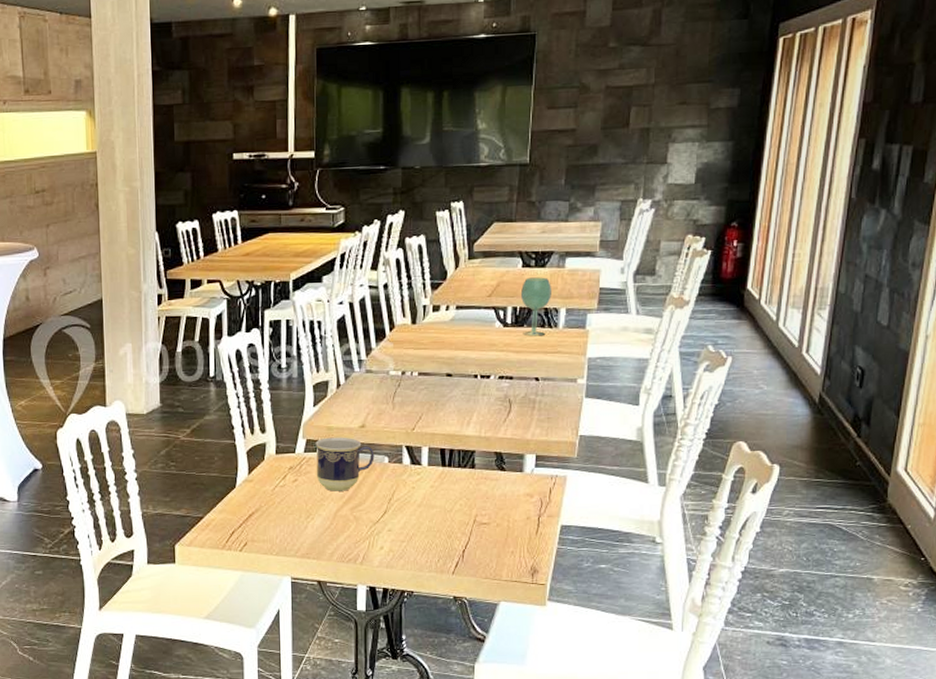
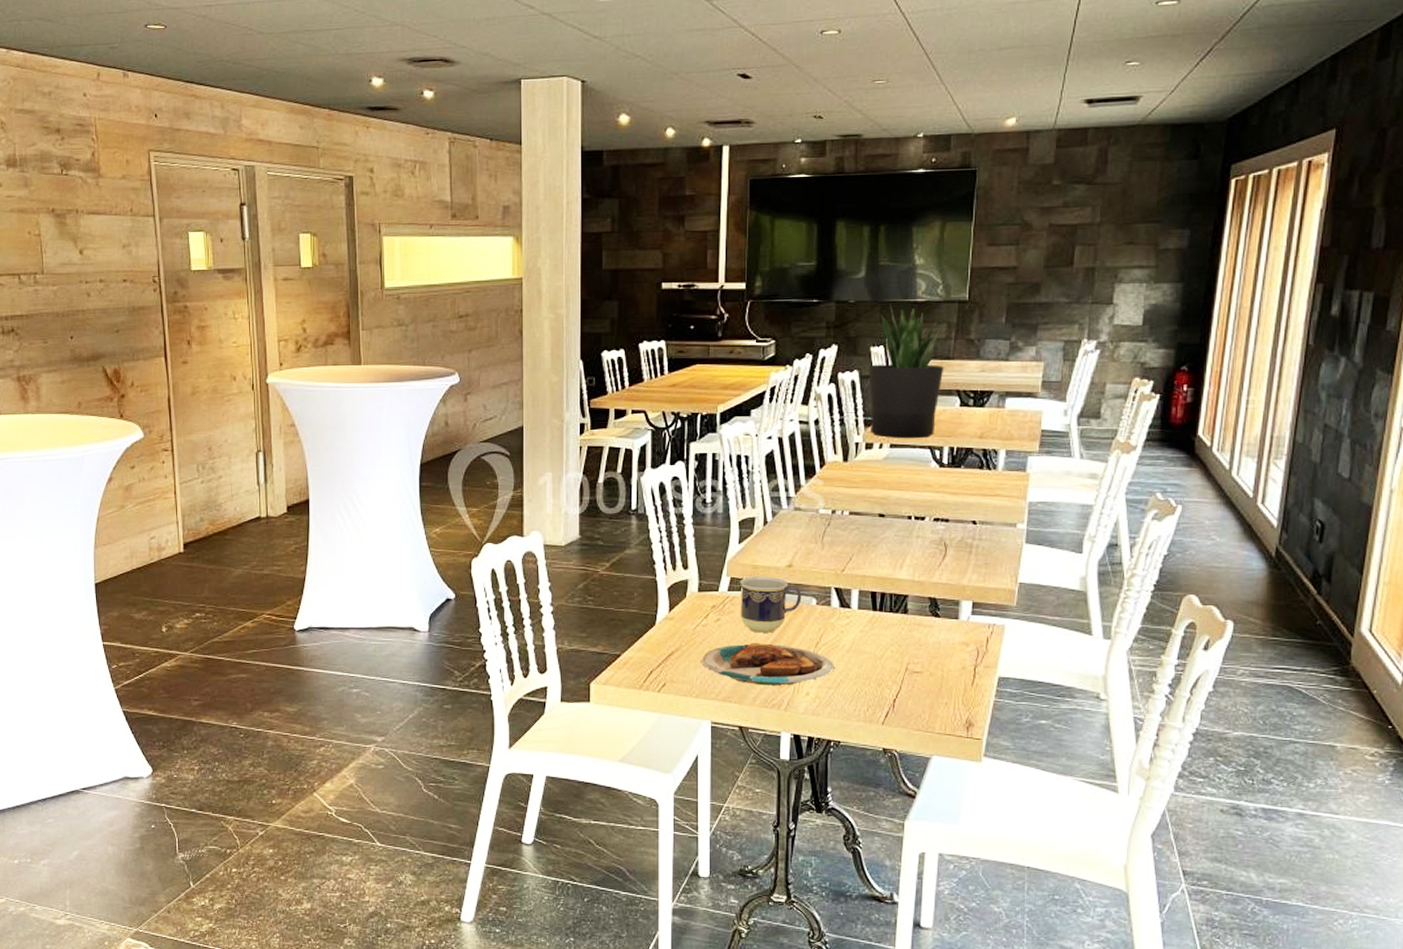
plate: none [280,501,407,542] -> present [701,643,835,686]
planter: none [434,169,507,301] -> present [868,304,944,439]
wine glass: present [521,277,551,337] -> none [959,417,990,478]

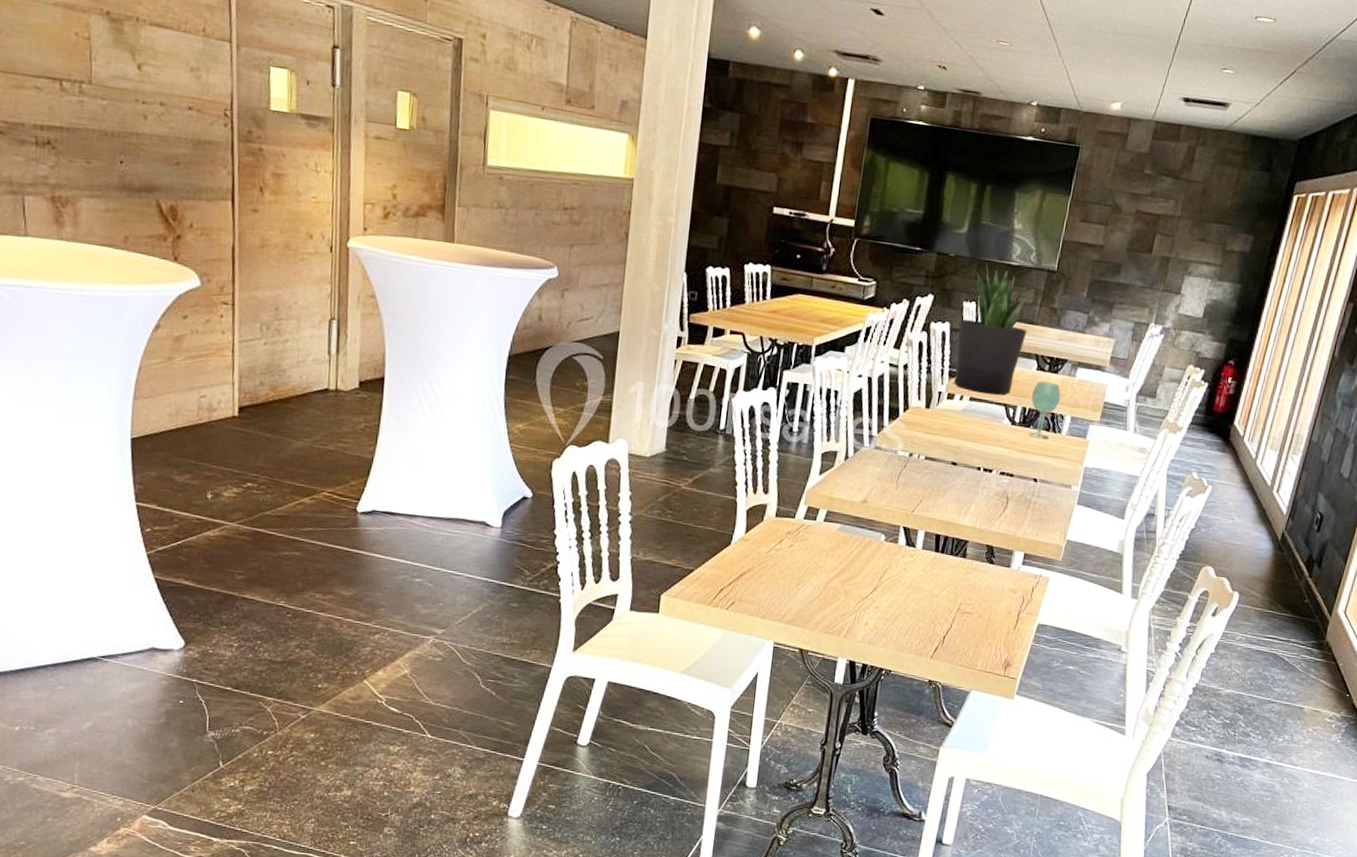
plate: present [701,643,835,686] -> none [770,571,895,615]
cup: present [740,576,802,633] -> none [812,507,873,563]
wine glass: none [959,417,990,478] -> present [1028,381,1061,440]

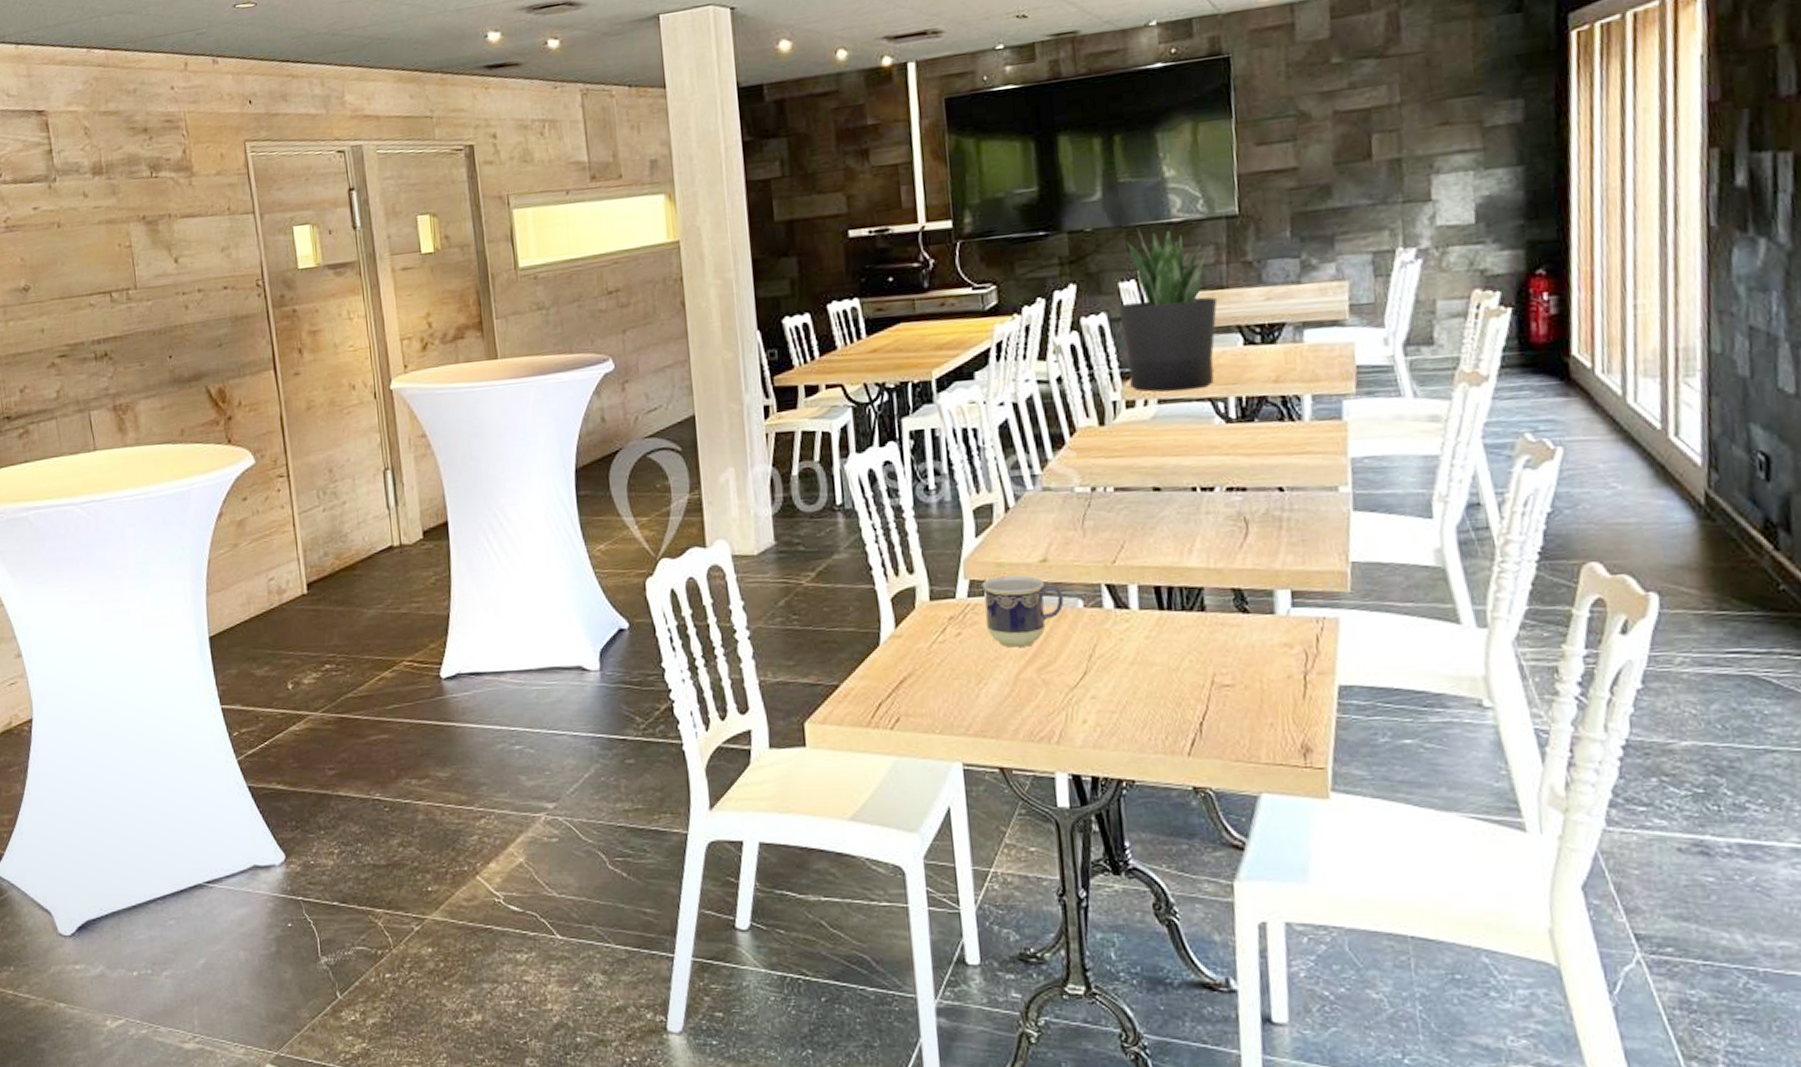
cup: none [812,507,873,563] -> present [981,575,1064,648]
wine glass: present [1028,381,1061,440] -> none [1245,356,1289,434]

